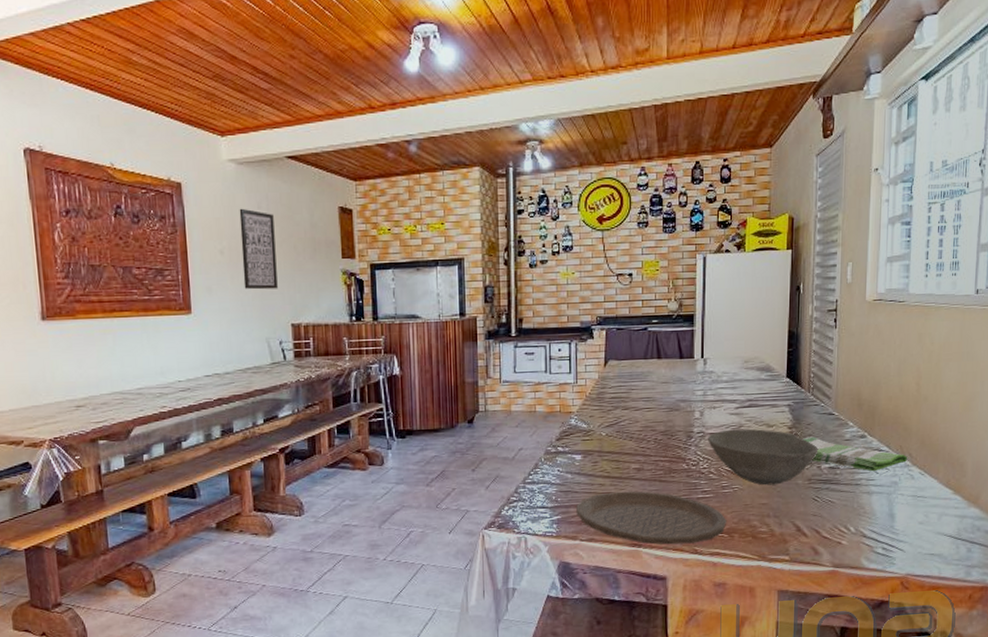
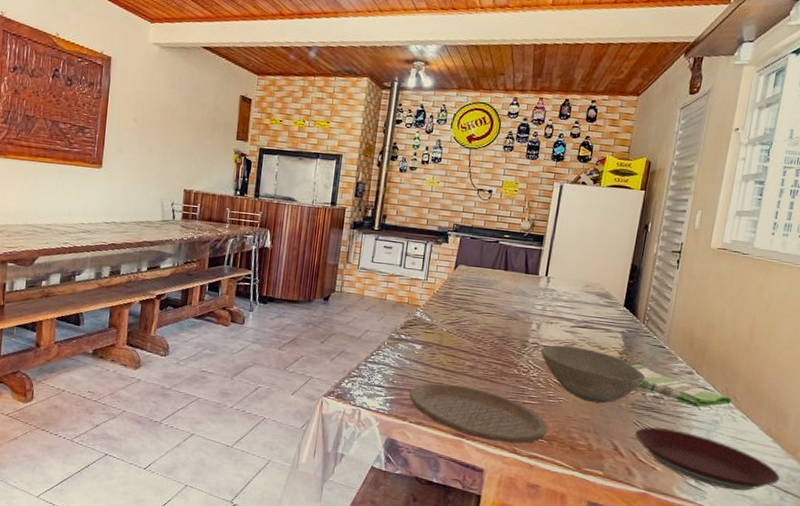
wall art: present [239,208,278,290] -> none [149,85,184,158]
plate: none [816,498,964,551] -> present [635,426,780,491]

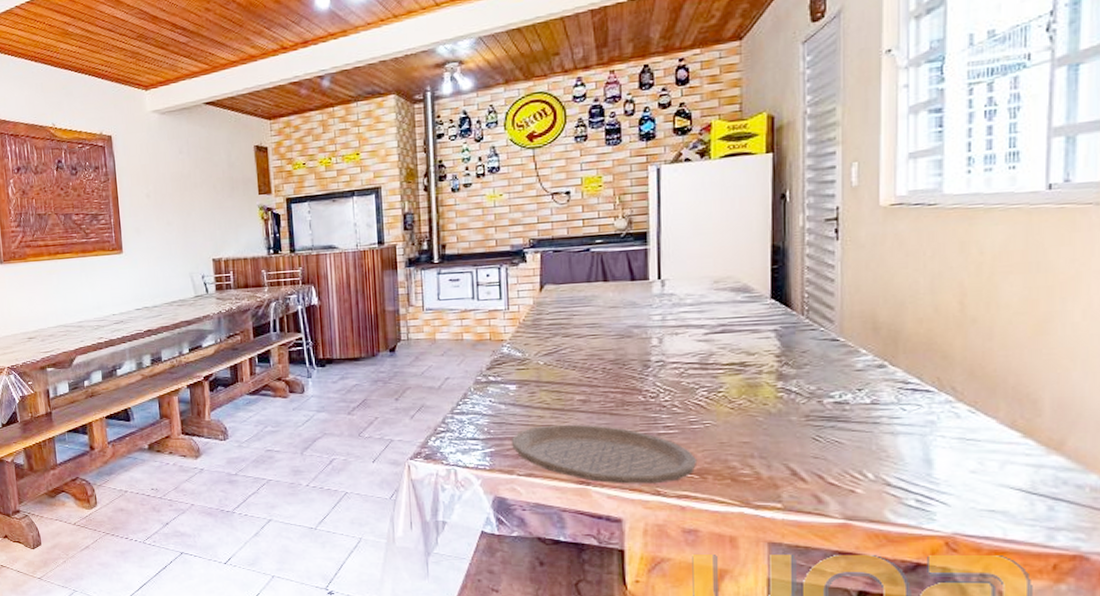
bowl: present [540,345,646,404] -> none [668,357,818,422]
dish towel: present [631,364,732,408] -> none [796,366,950,408]
plate: present [635,426,780,491] -> none [817,439,1042,506]

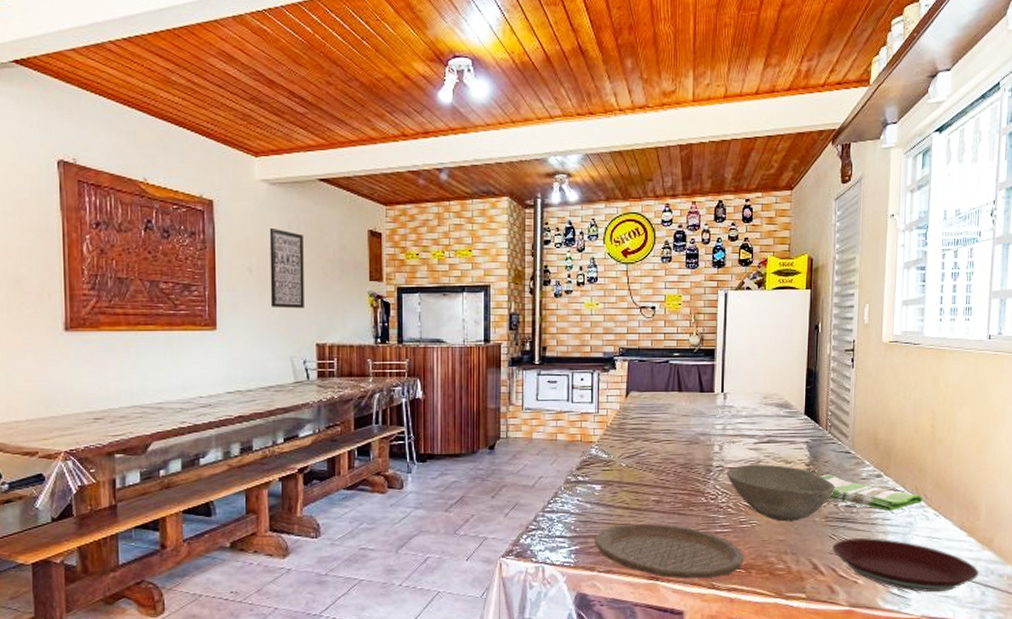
wall art: none [163,154,199,229] -> present [269,227,304,309]
bowl: none [668,357,818,422] -> present [726,464,835,522]
dish towel: none [796,366,950,408] -> present [820,474,923,512]
plate: none [817,439,1042,506] -> present [832,537,978,593]

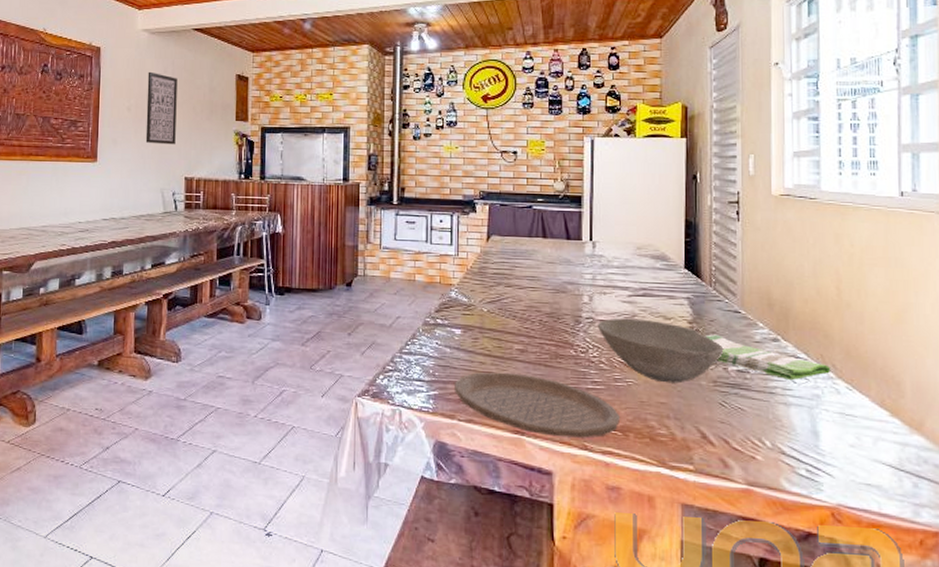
plate: present [832,537,978,593] -> none [723,406,908,479]

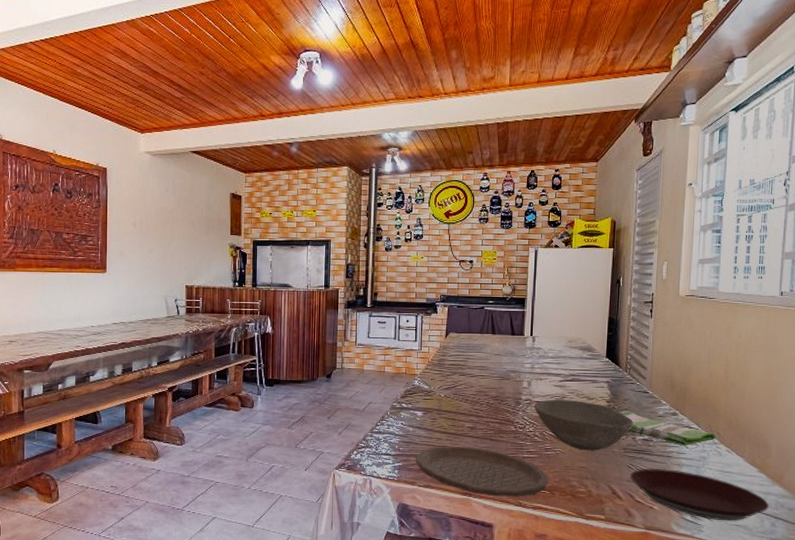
wall art: present [145,71,177,145] -> none [150,190,178,257]
plate: none [723,406,908,479] -> present [630,468,769,521]

